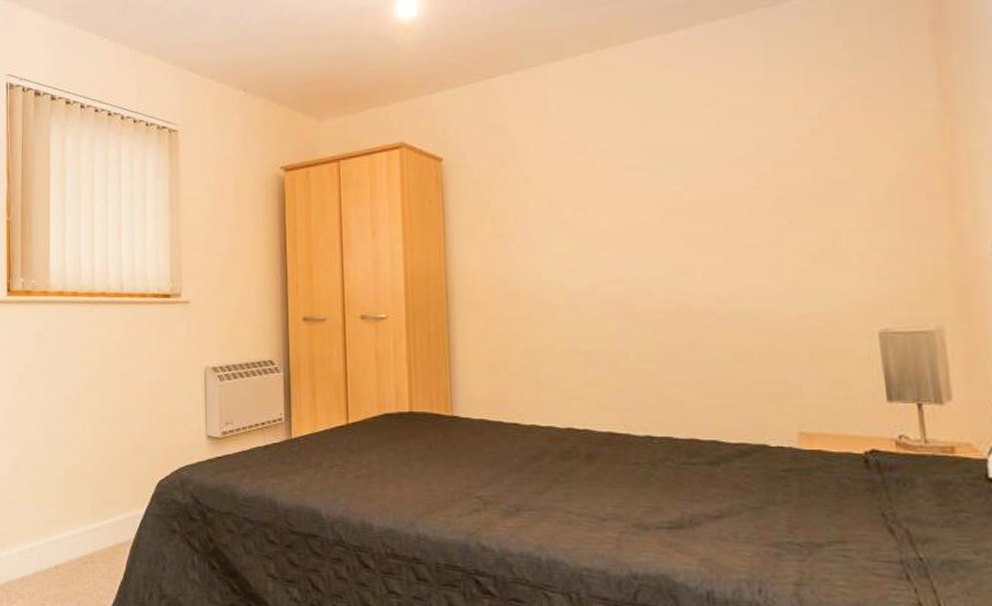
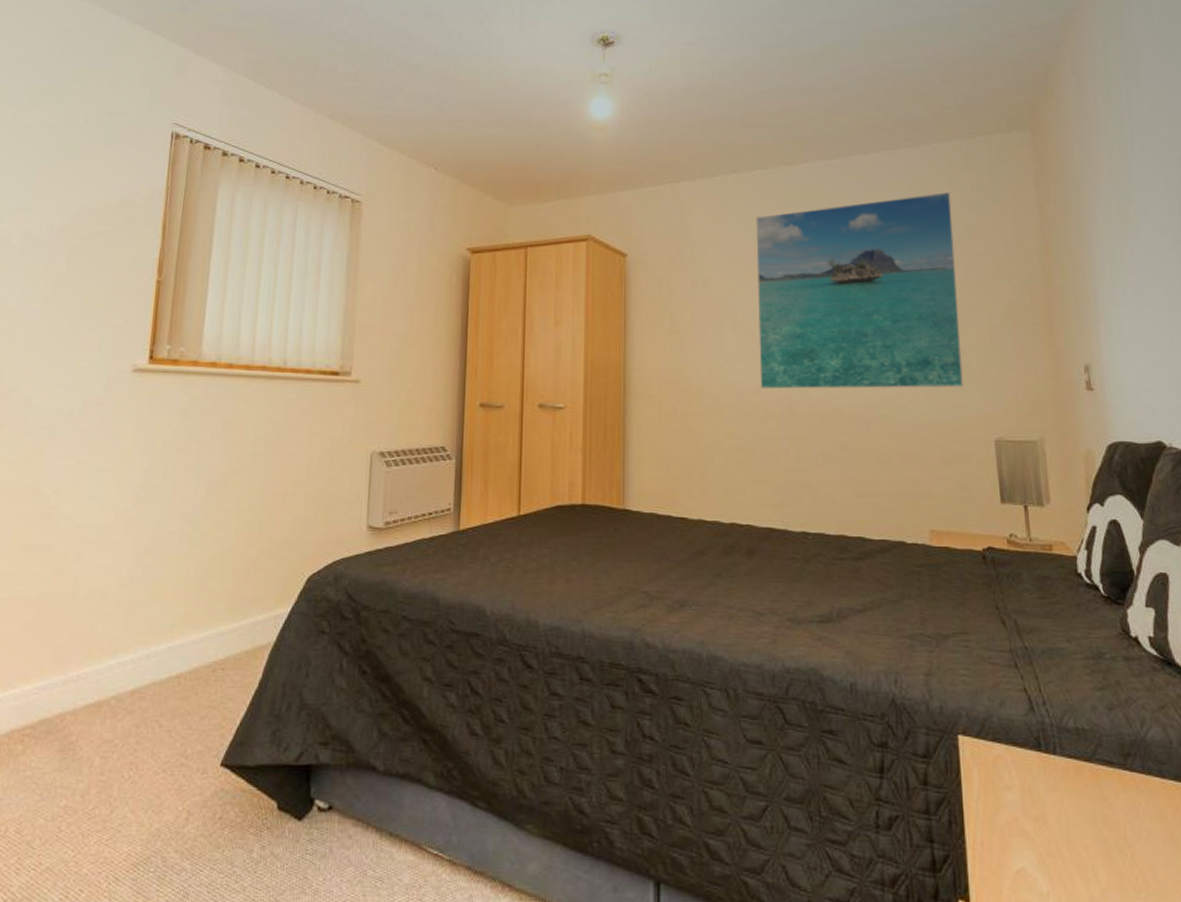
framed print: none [582,53,838,289] -> present [756,191,963,390]

